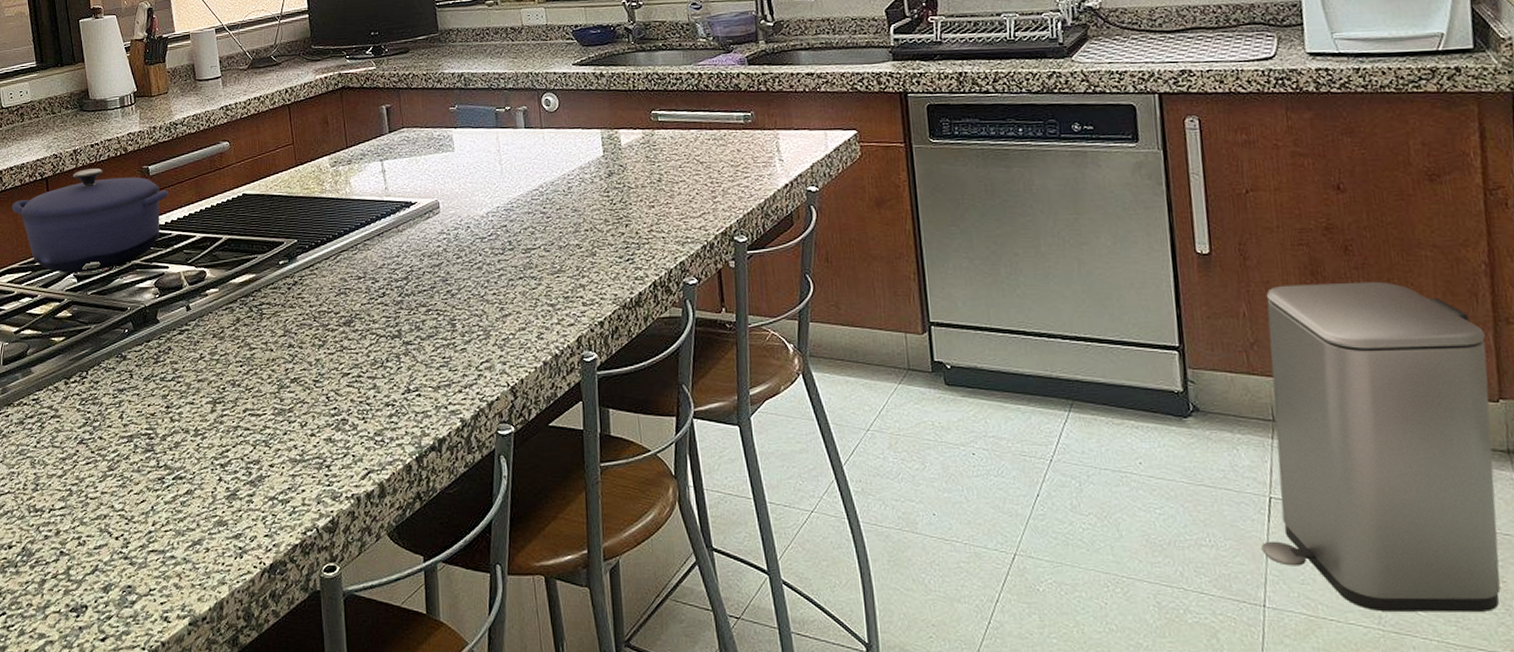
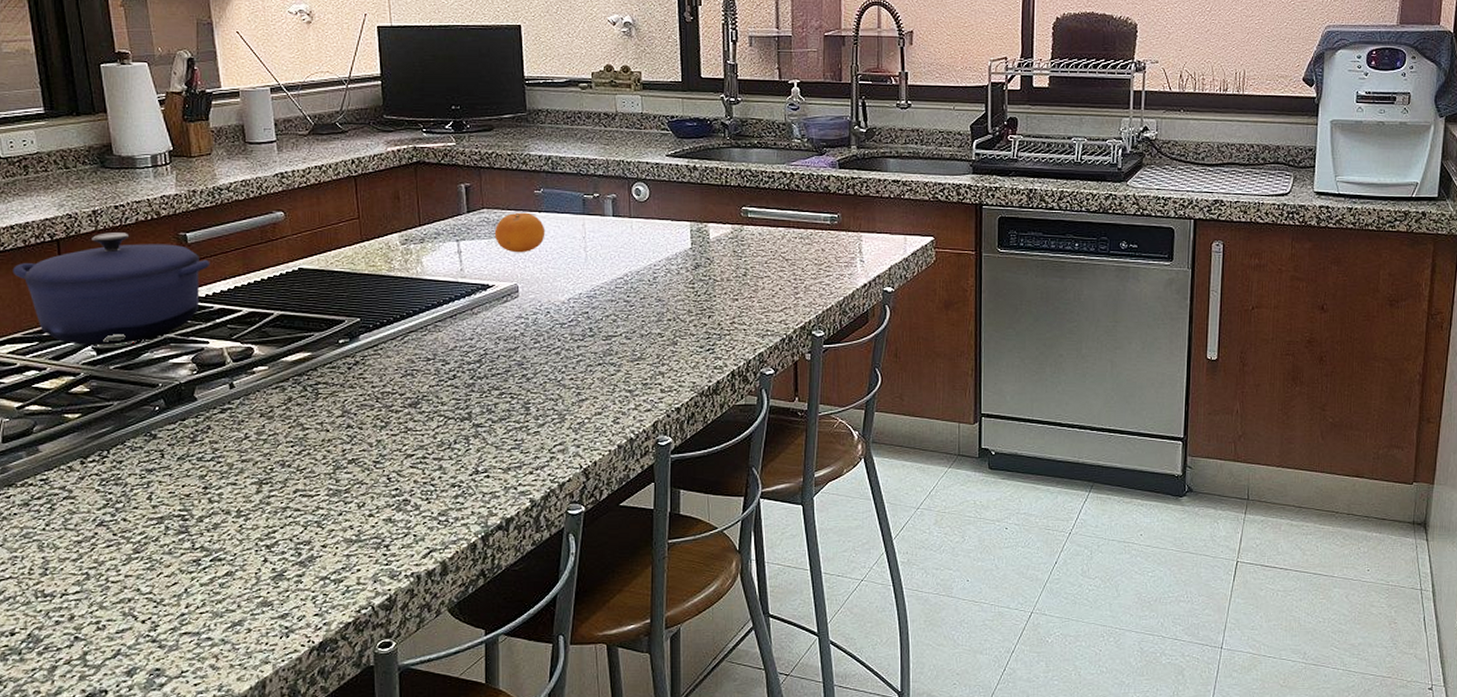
fruit: none [414,129,462,170] -> present [494,212,545,253]
pedal bin: present [1261,281,1501,613] -> none [1225,386,1412,648]

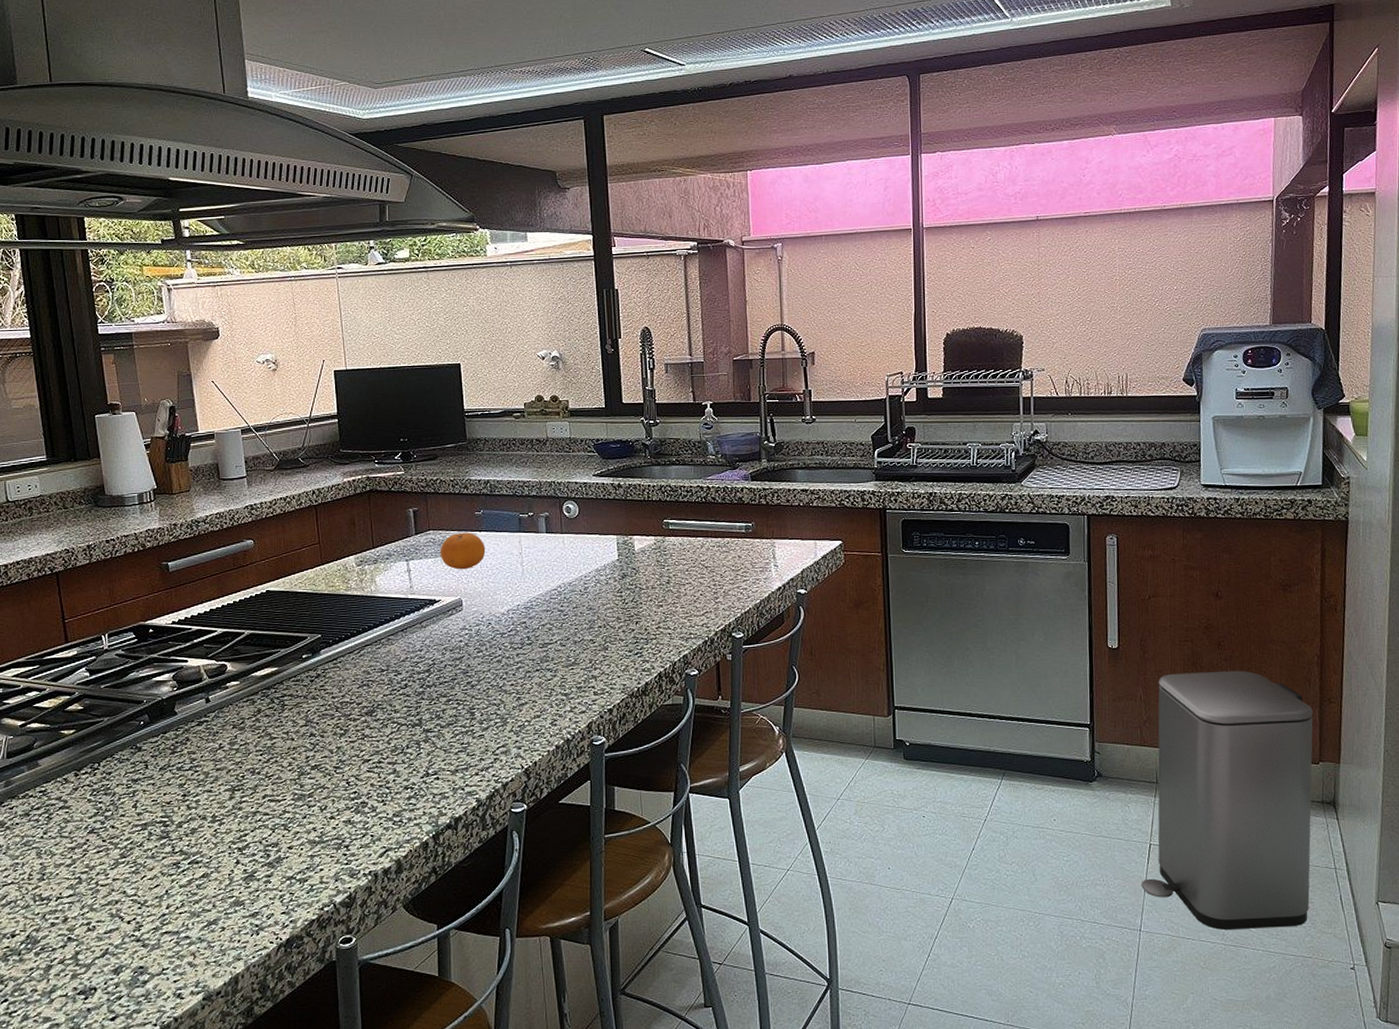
cooking pot: present [12,232,210,346] -> none [18,564,189,668]
pedal bin: none [1225,386,1412,648] -> present [1141,670,1314,930]

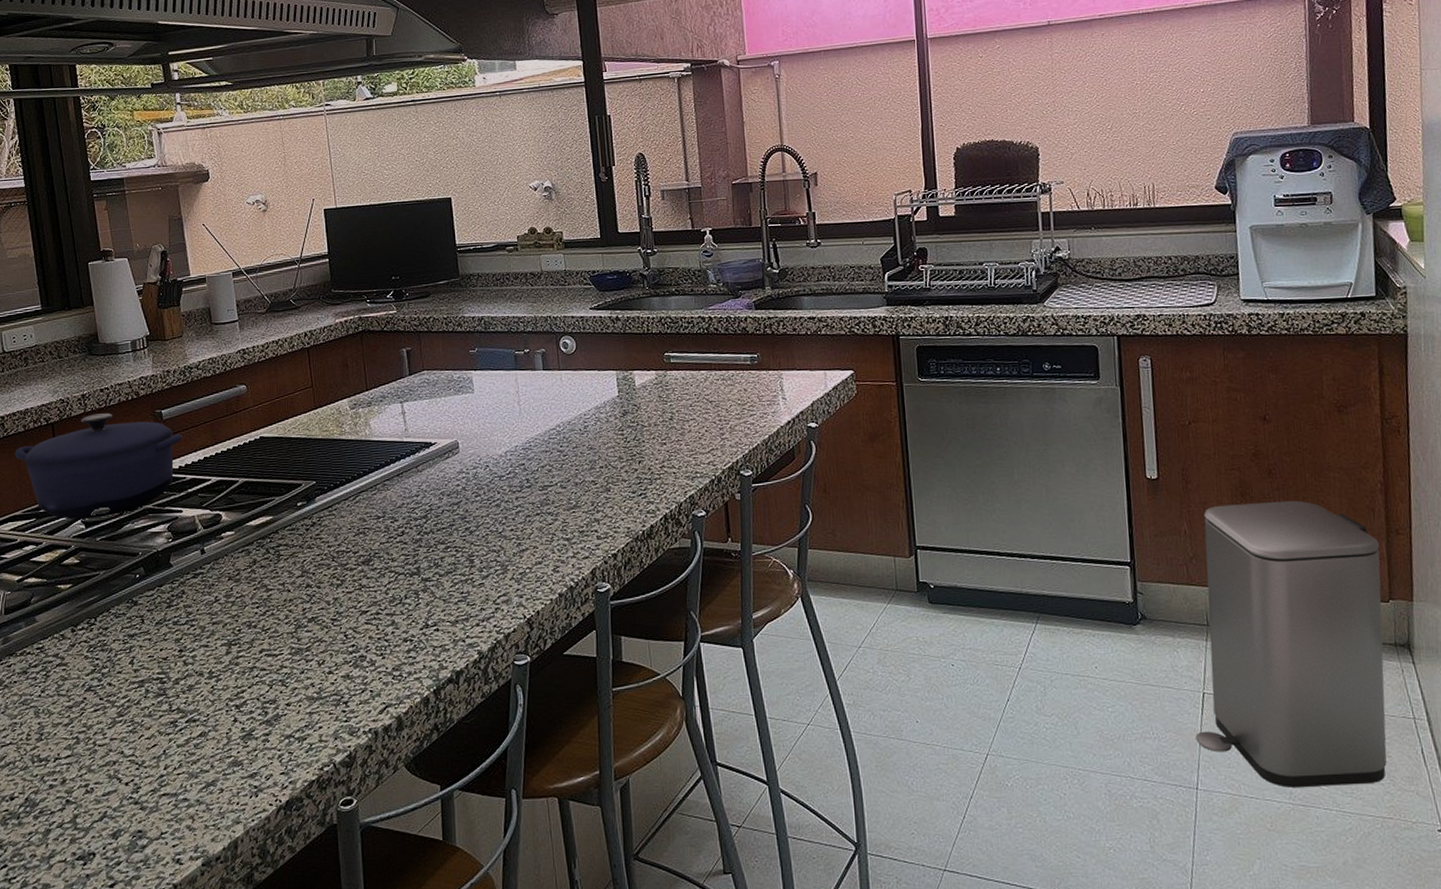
cooking pot: none [18,564,189,668] -> present [14,413,183,520]
fruit: present [440,532,486,570] -> none [434,371,482,411]

